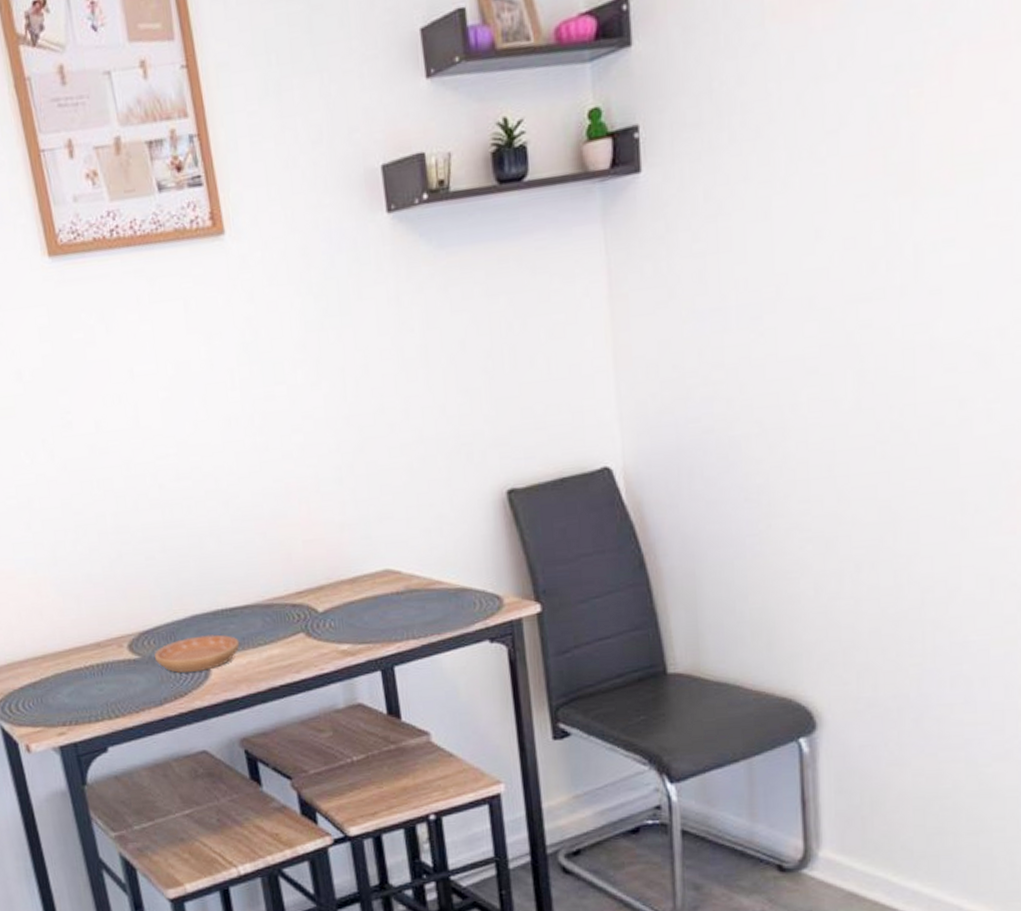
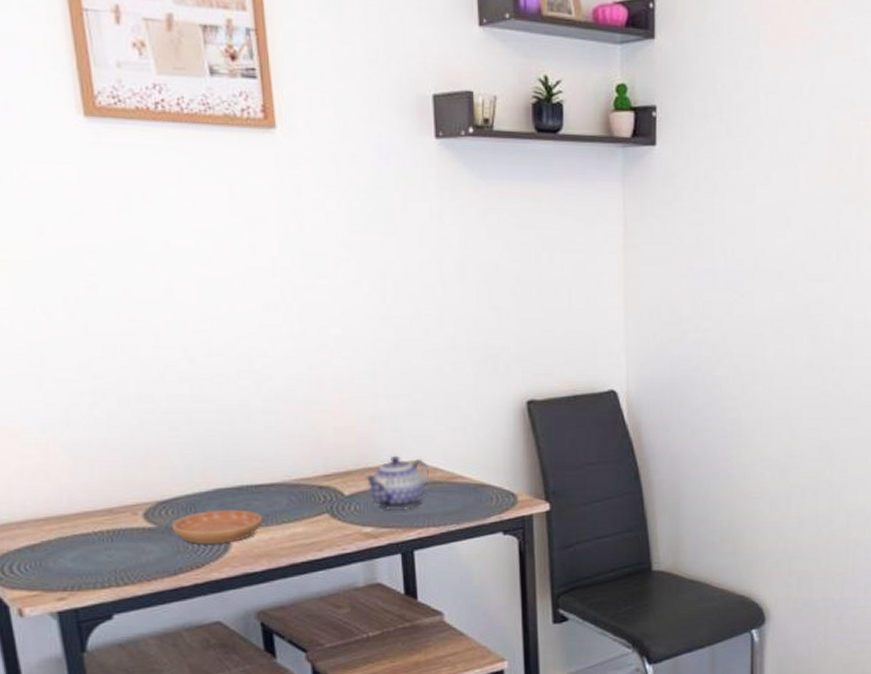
teapot: none [337,564,405,625] -> present [364,455,429,510]

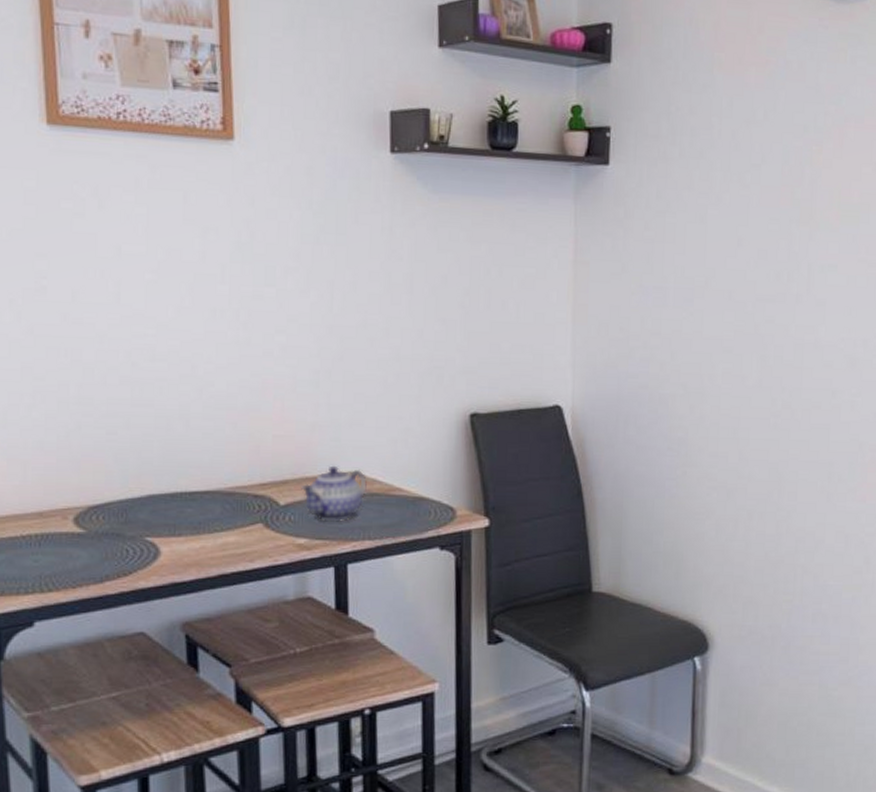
saucer: present [172,509,263,544] -> none [102,516,195,551]

